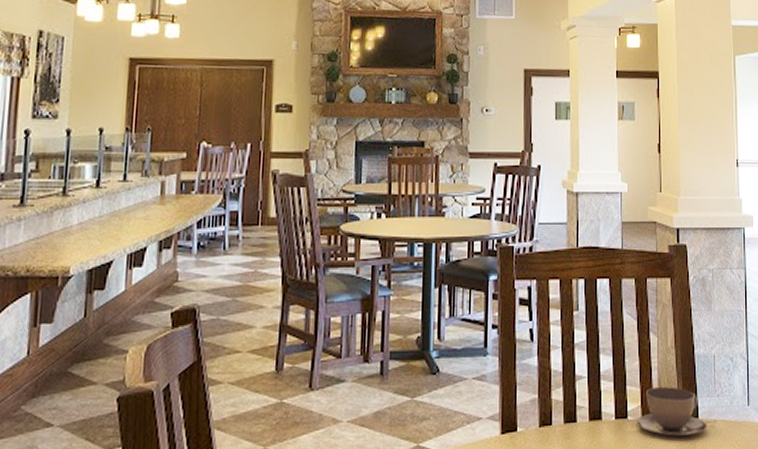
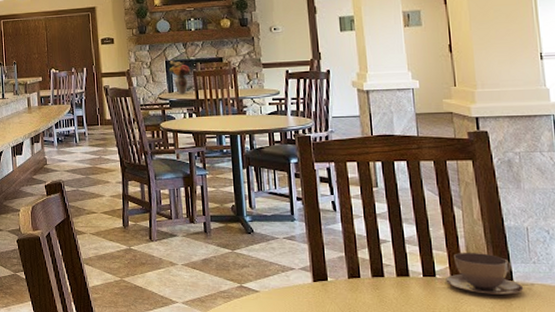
flower arrangement: none [358,141,387,187] -> present [168,61,192,94]

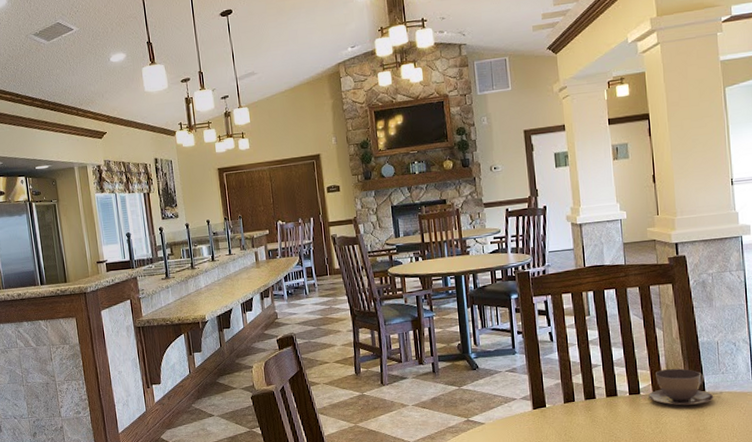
flower arrangement: present [168,61,192,94] -> none [394,205,417,239]

